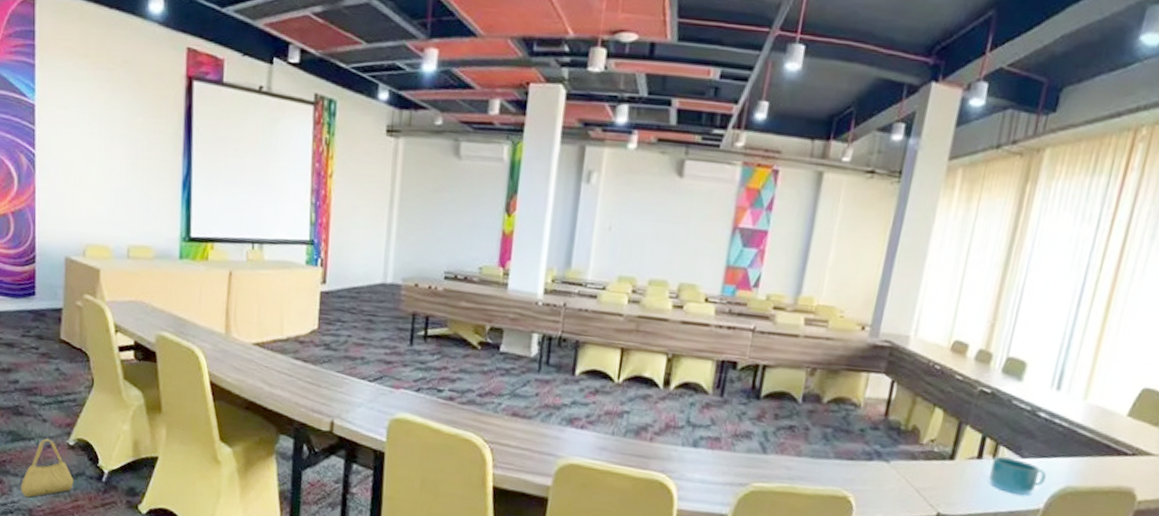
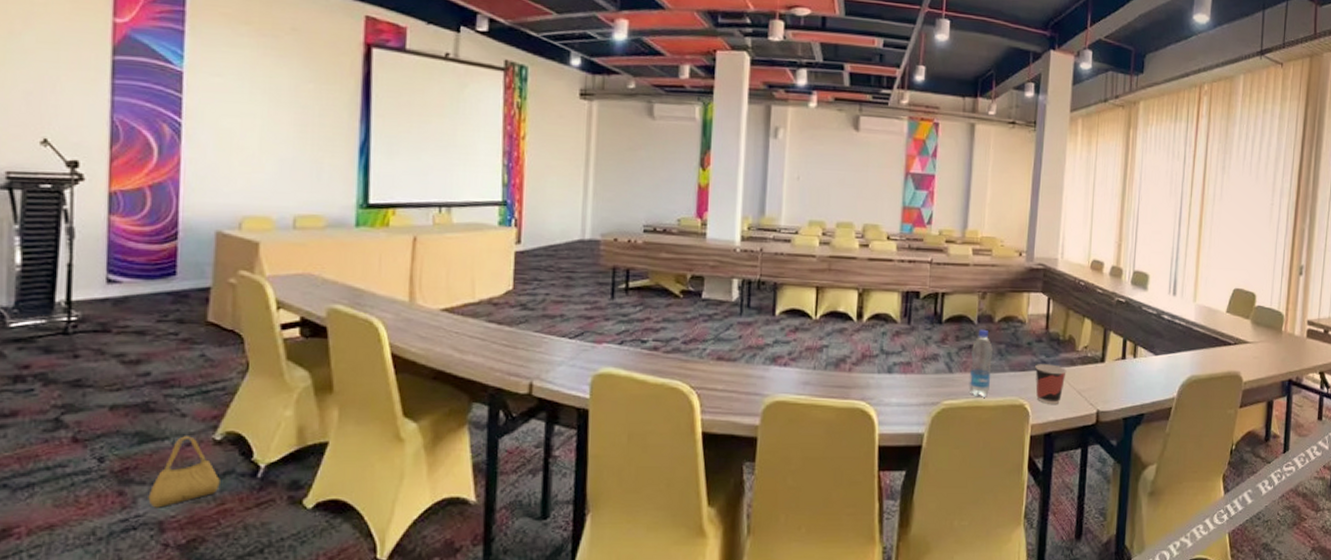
bottle: none [784,409,817,484] -> present [969,329,993,397]
cup: none [864,454,905,501] -> present [1035,364,1067,404]
cup: present [988,457,1046,495] -> none [1132,356,1175,387]

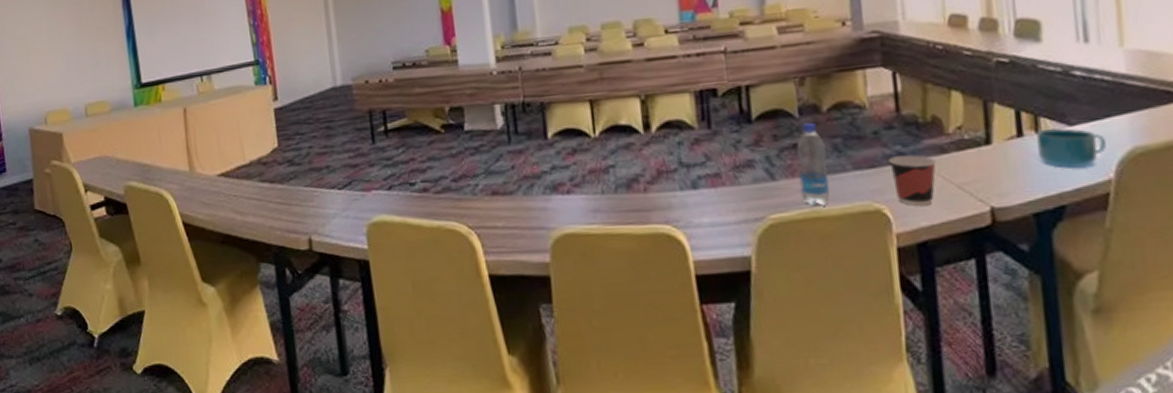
handbag: present [148,436,220,508] -> none [16,313,67,378]
cup: none [1132,356,1175,387] -> present [1036,128,1106,168]

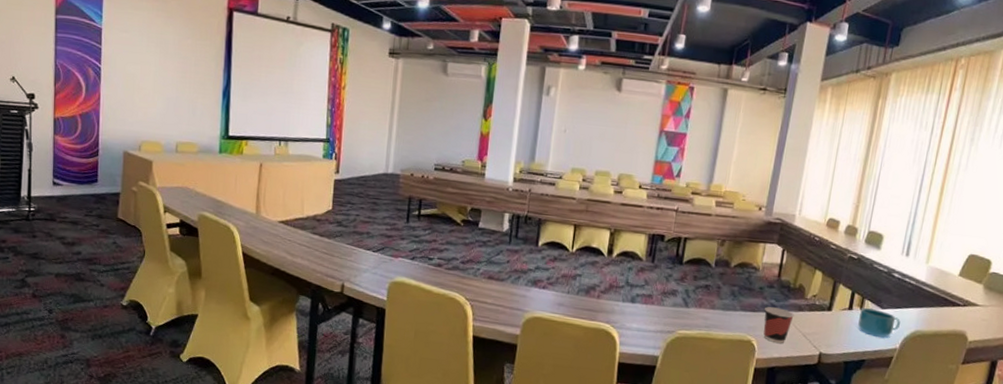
bottle: present [796,122,830,206] -> none [702,272,727,331]

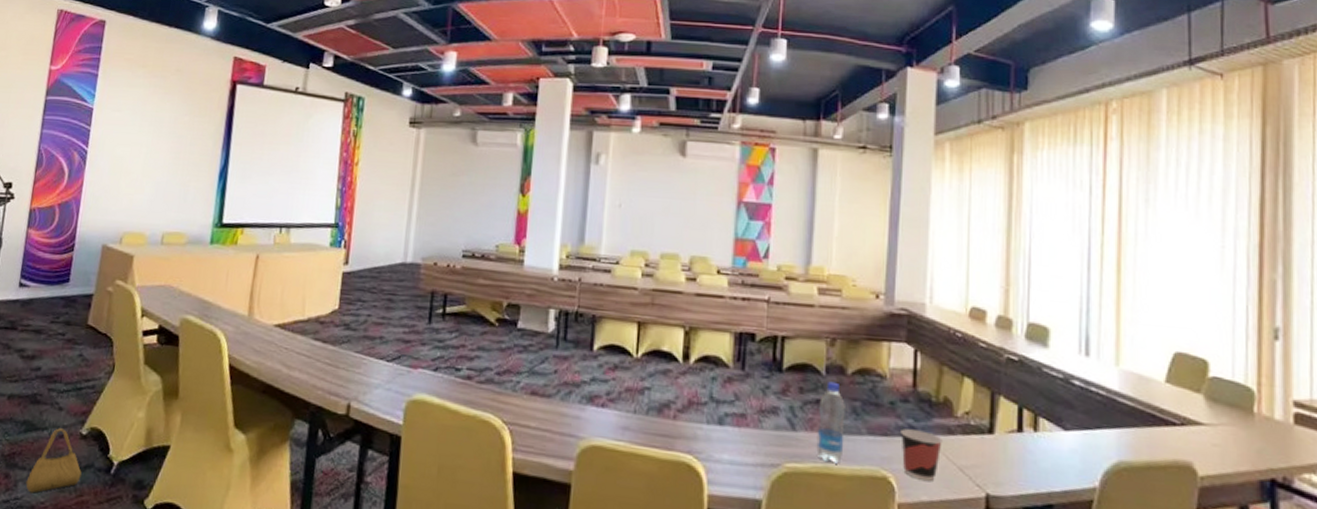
handbag: none [80,300,126,350] -> present [26,428,82,493]
bottle: none [702,272,727,331] -> present [816,381,845,464]
cup: present [857,308,901,338] -> none [1033,429,1094,472]

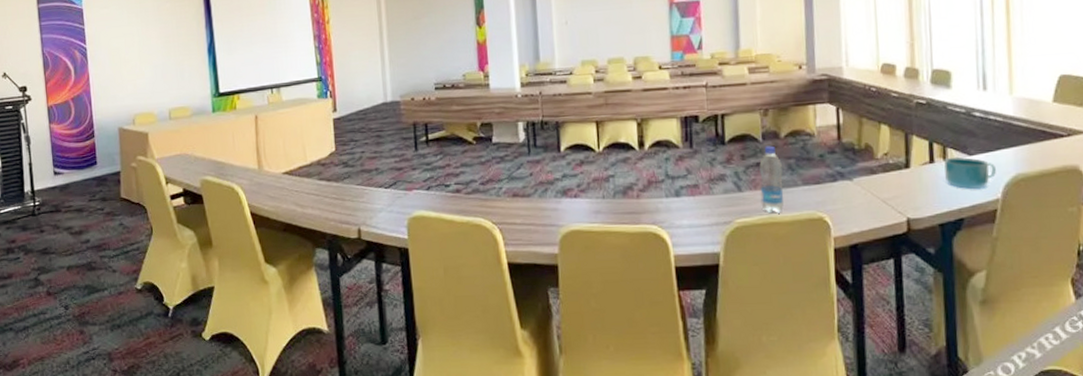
handbag: present [26,428,82,493] -> none [99,287,145,343]
cup: present [901,429,942,481] -> none [831,175,867,215]
cup: none [1033,429,1094,472] -> present [944,157,996,189]

